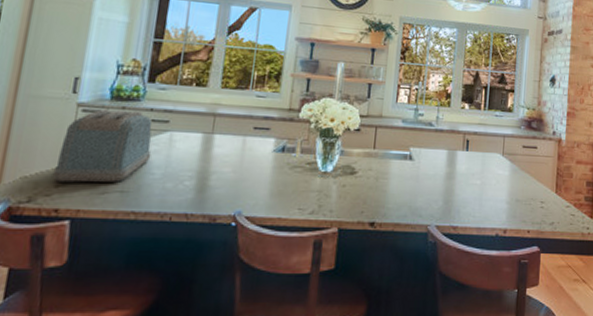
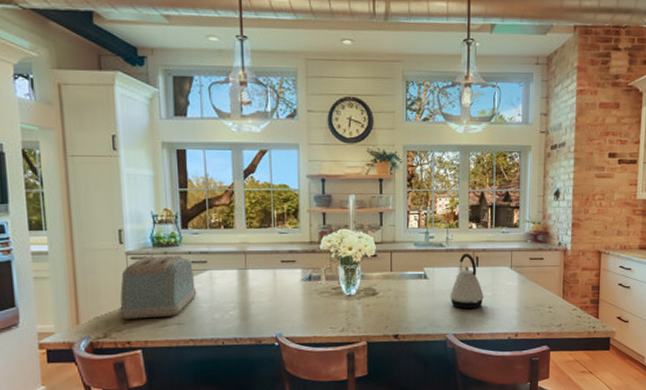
kettle: none [435,135,472,197] -> present [450,254,484,309]

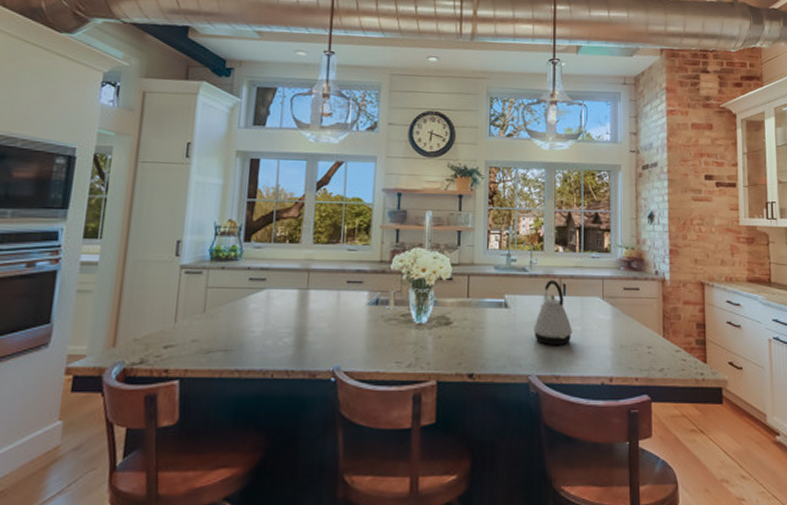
toaster: present [119,254,197,320] -> none [161,270,251,343]

